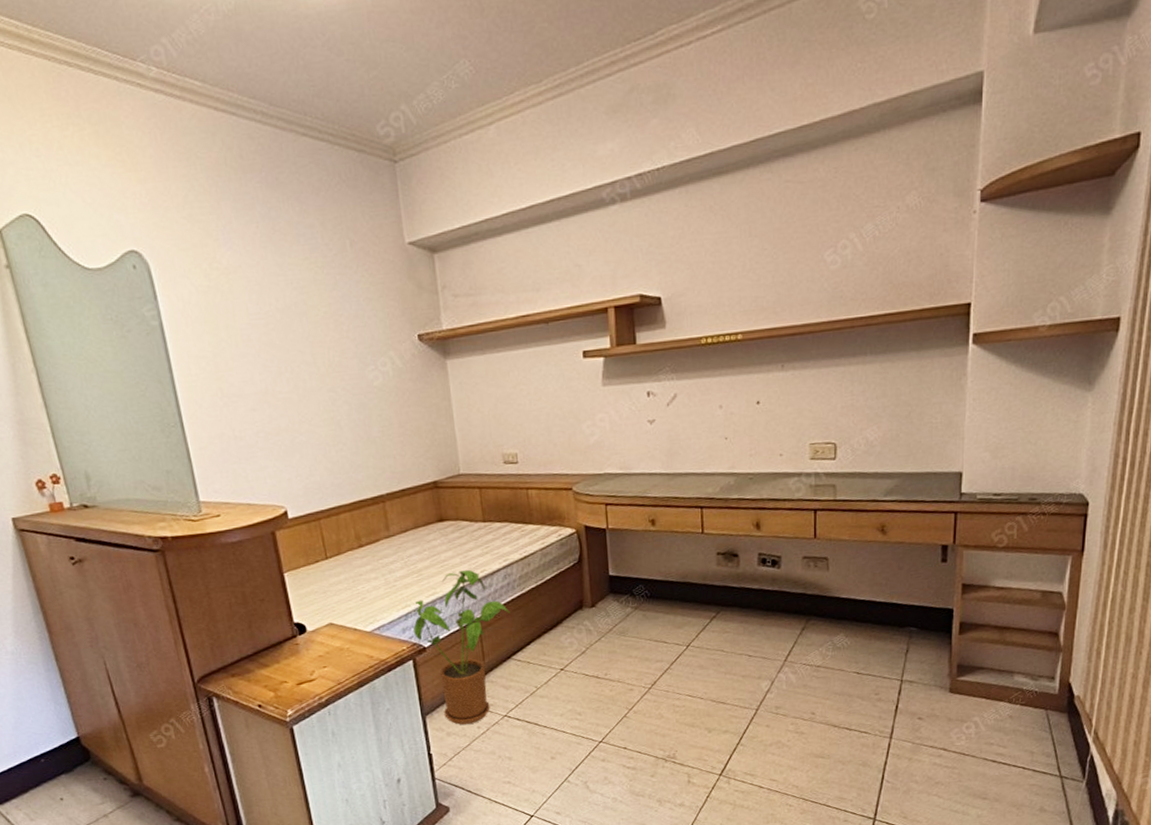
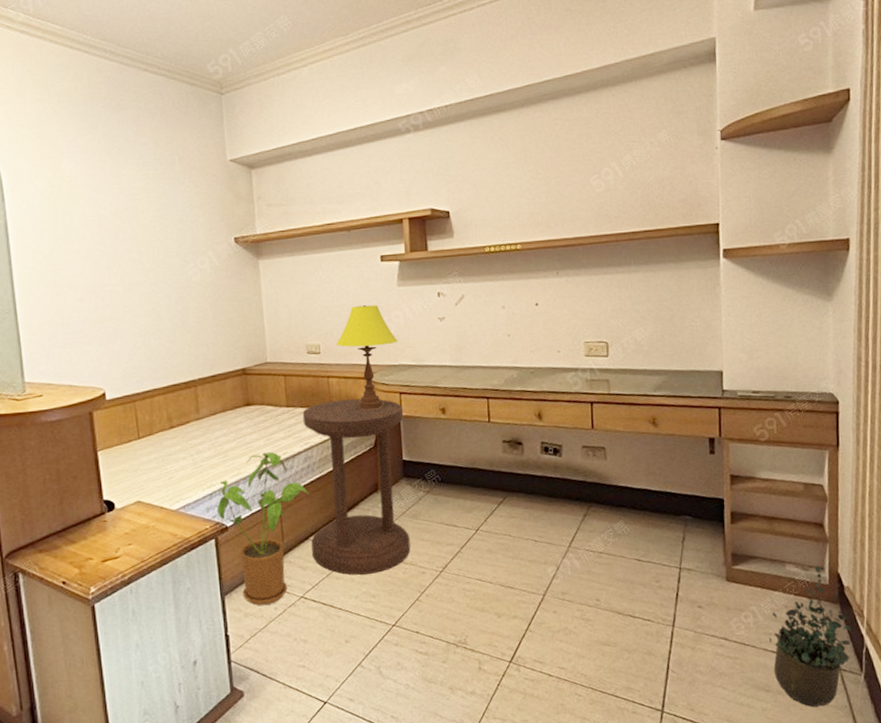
side table: none [500,511,618,693] -> present [302,398,411,575]
table lamp: none [535,407,602,523] -> present [336,304,397,410]
potted plant: none [990,674,1091,814] -> present [769,565,862,707]

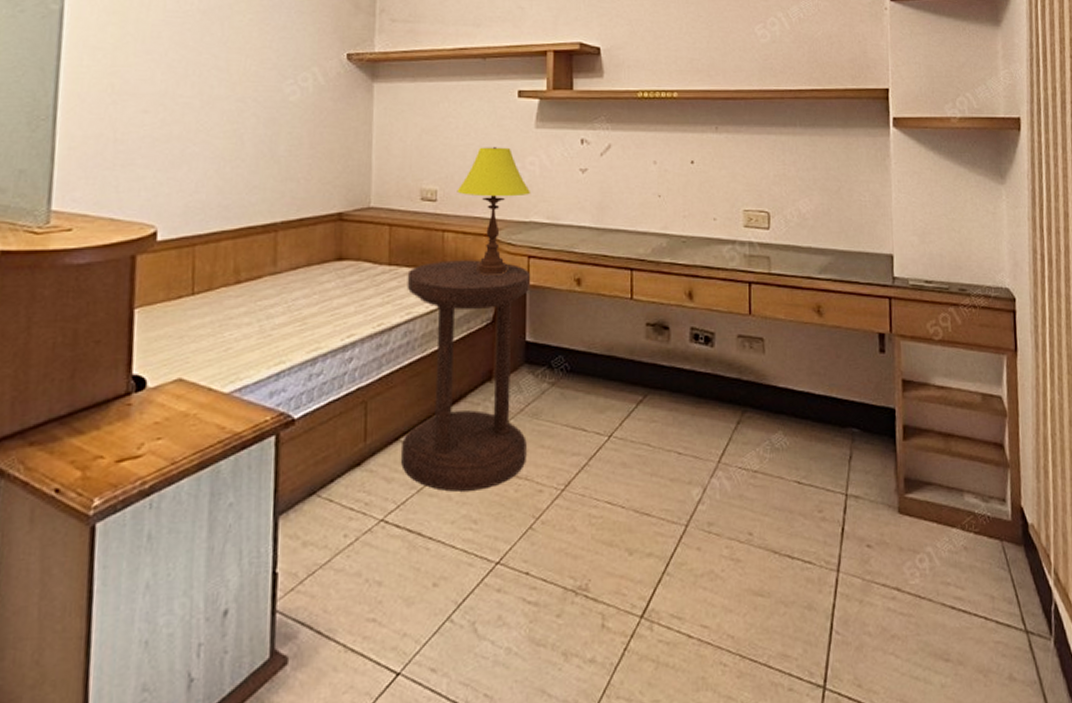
house plant: present [216,452,309,605] -> none [282,322,406,531]
potted plant: present [769,565,862,707] -> none [947,495,1049,683]

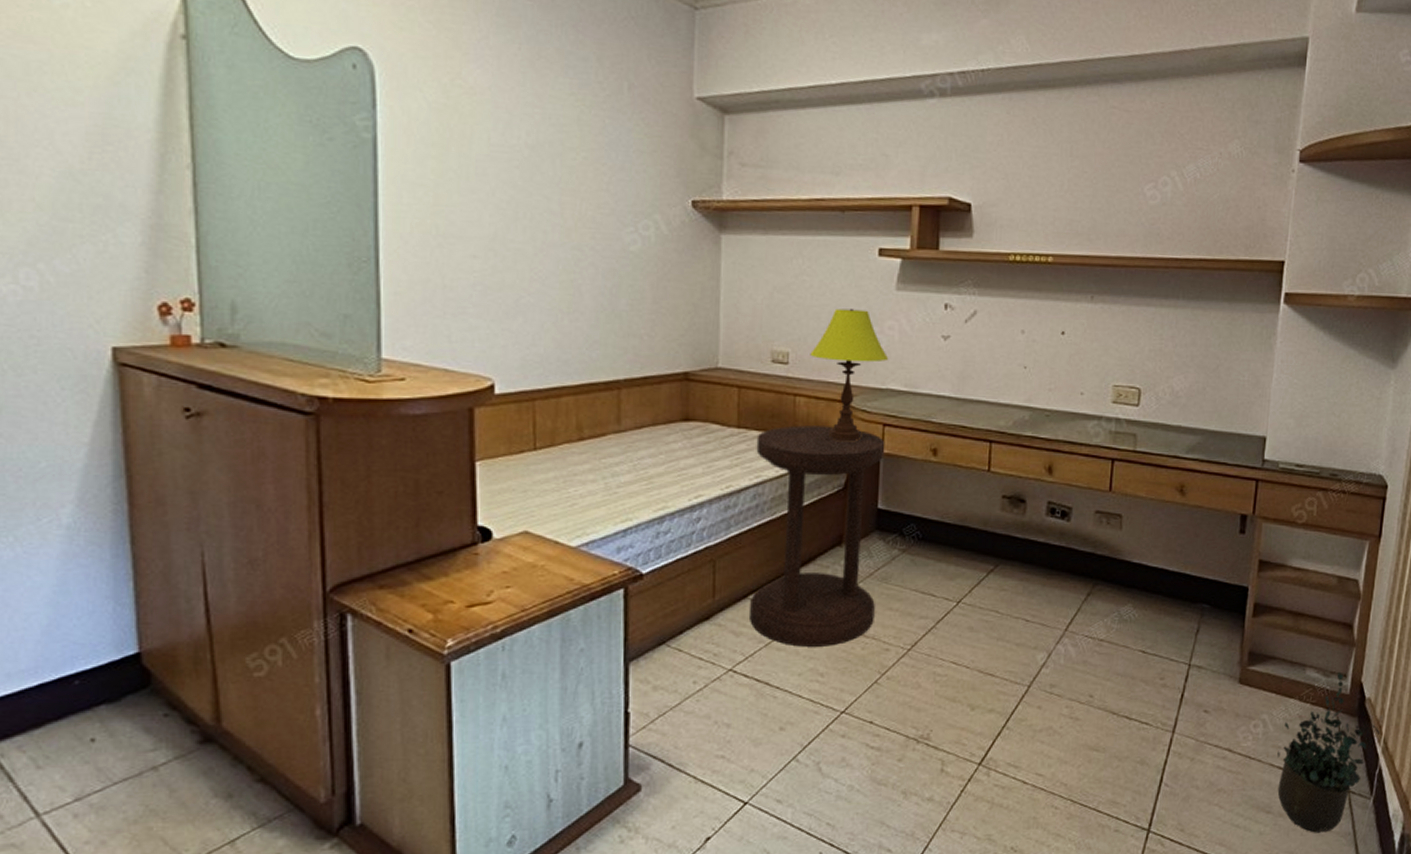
potted plant: none [947,495,1049,683] -> present [1277,671,1380,833]

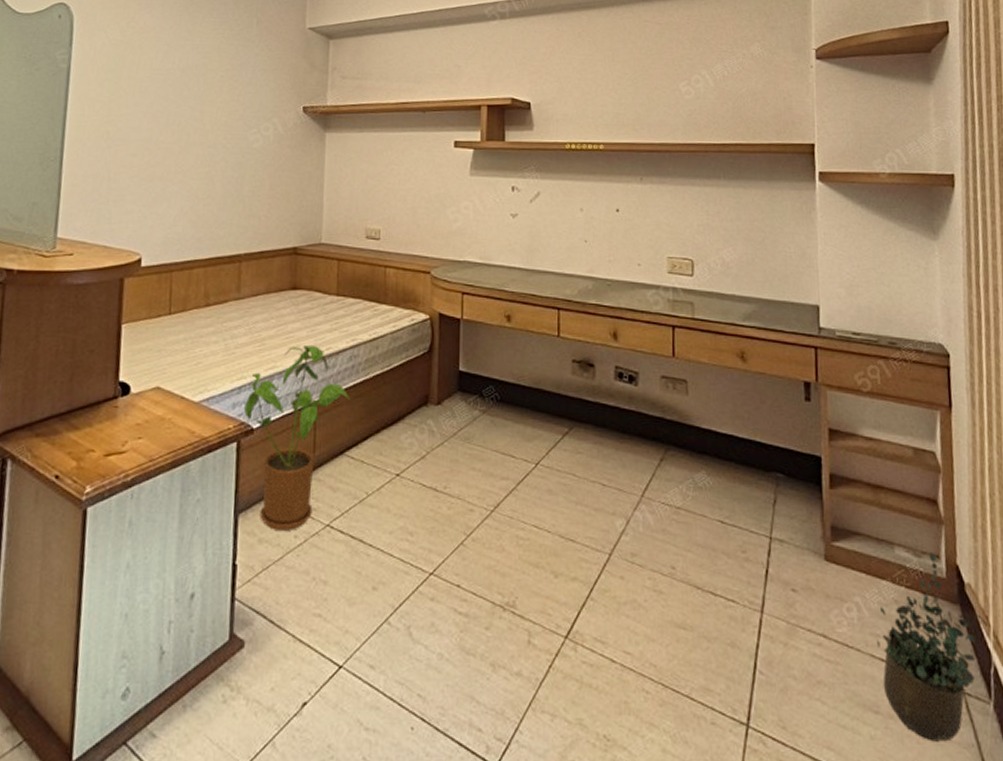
house plant: none [630,484,754,677] -> present [243,346,350,531]
side table: present [750,425,885,647] -> none [346,293,464,505]
table lamp: present [810,308,888,442] -> none [398,192,464,309]

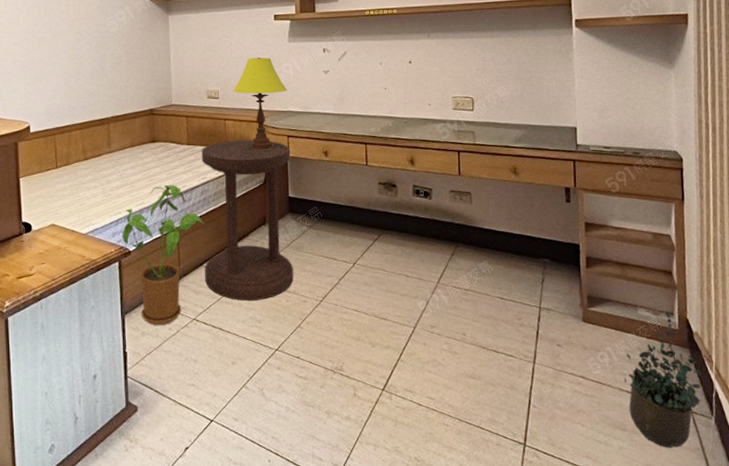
side table: none [346,293,464,505] -> present [201,139,294,301]
table lamp: none [398,192,464,309] -> present [233,57,287,150]

